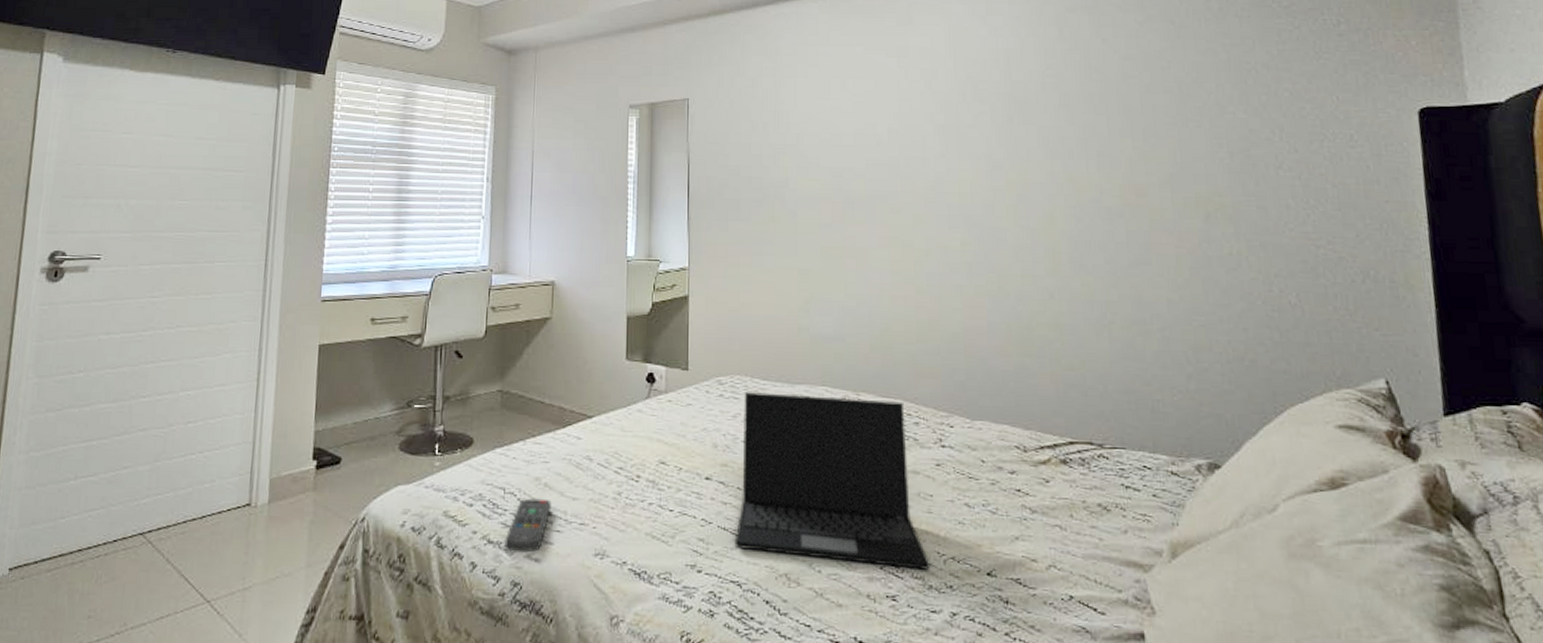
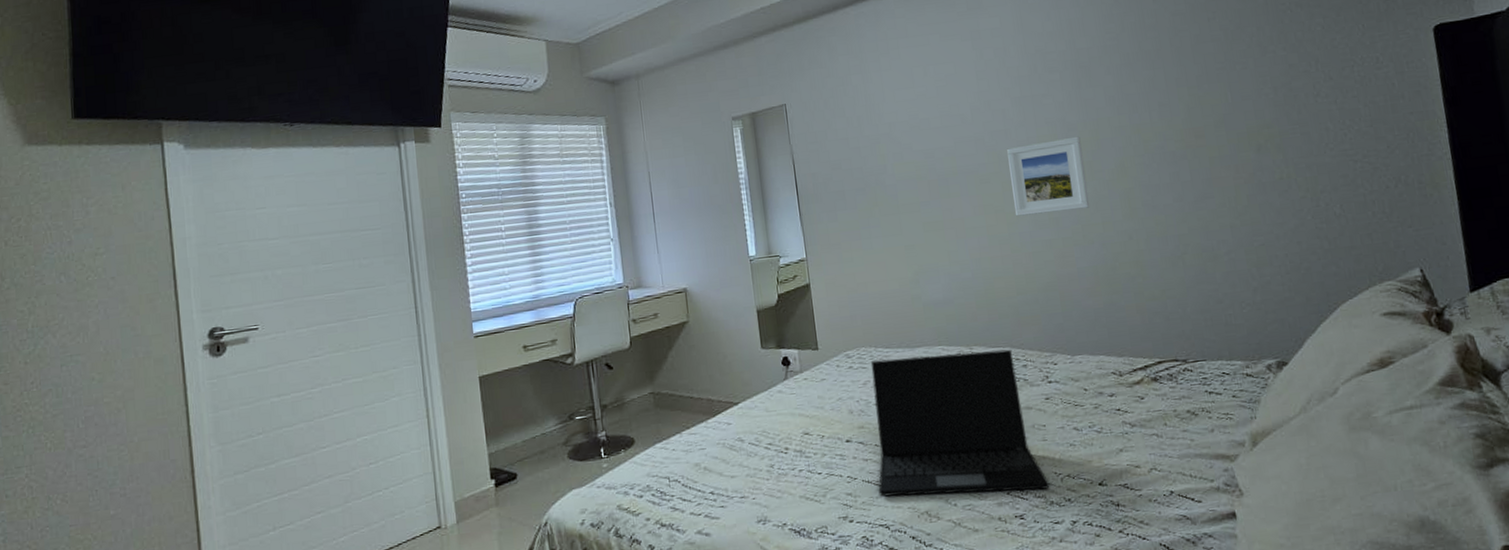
remote control: present [504,498,552,553] -> none [675,480,714,531]
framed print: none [923,175,1009,256] -> present [1007,136,1089,216]

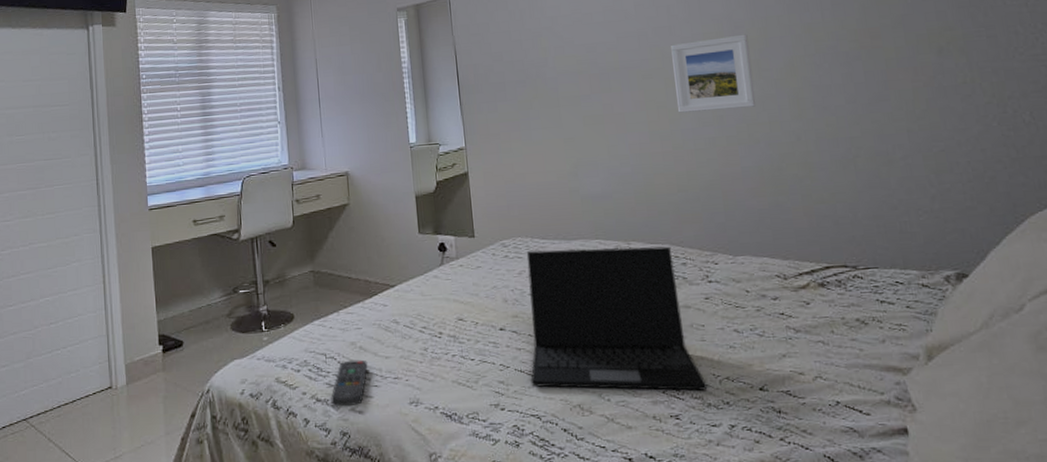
remote control: none [675,480,714,531] -> present [331,359,368,407]

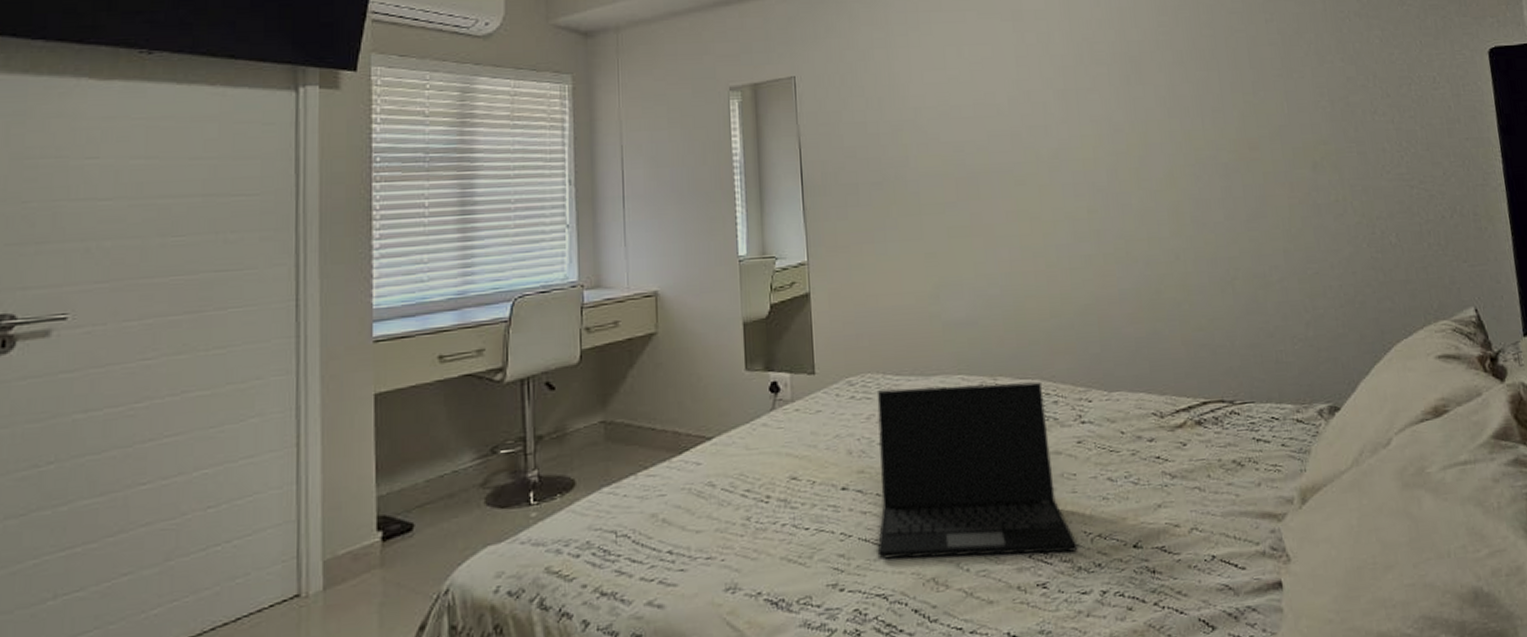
remote control: present [331,359,368,407] -> none [620,536,672,601]
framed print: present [671,34,756,113] -> none [1046,138,1134,226]

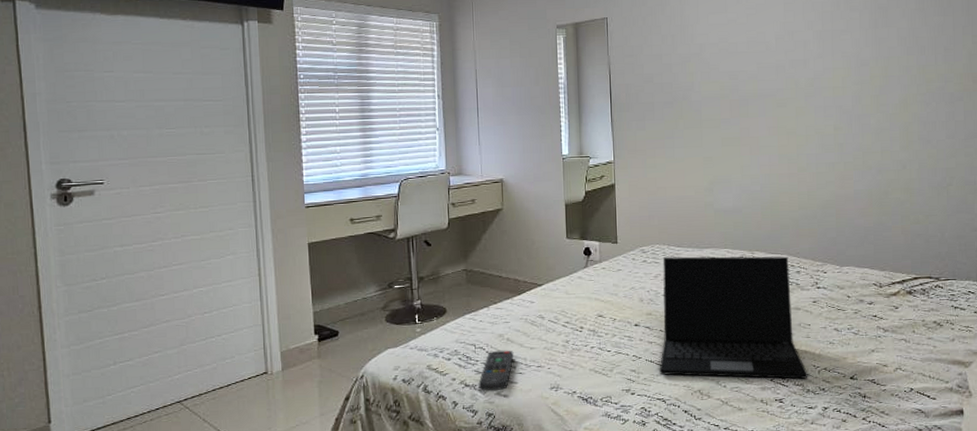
remote control: none [620,536,672,601] -> present [478,350,514,392]

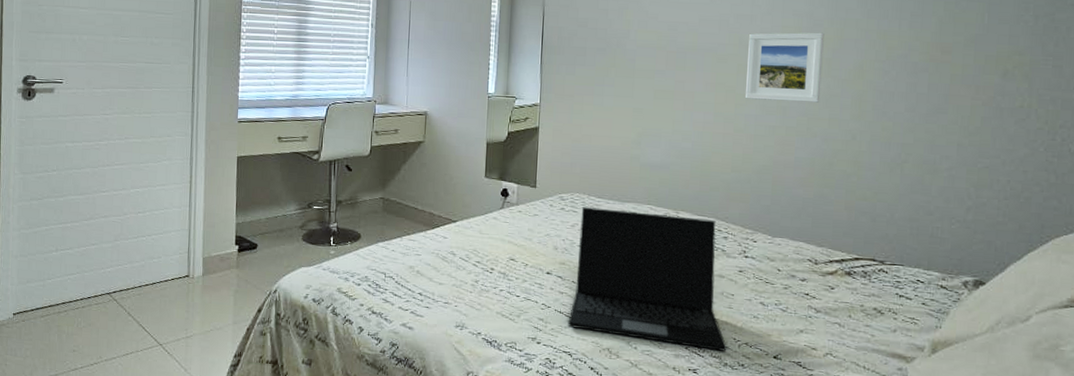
remote control: present [478,350,514,392] -> none [385,281,422,322]
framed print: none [804,71,872,139] -> present [744,32,824,103]

